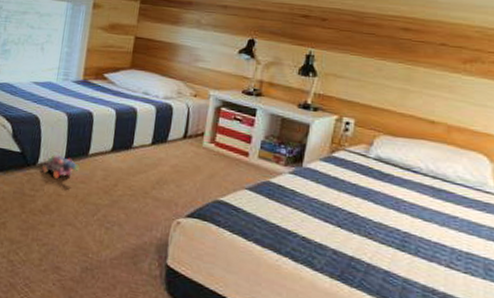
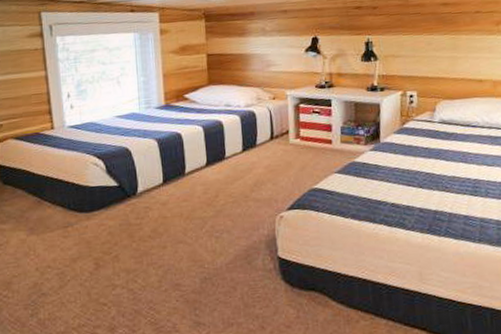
toy cannon: present [42,153,80,180] -> none [143,179,179,204]

